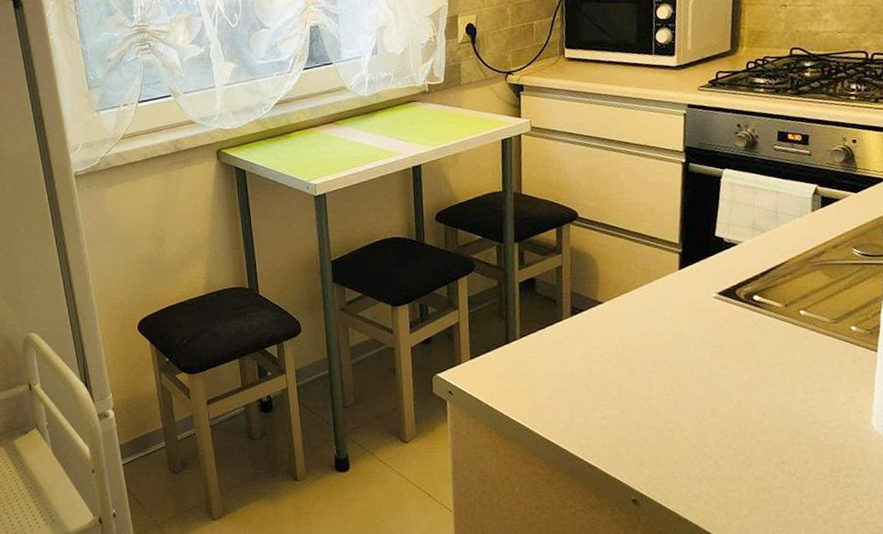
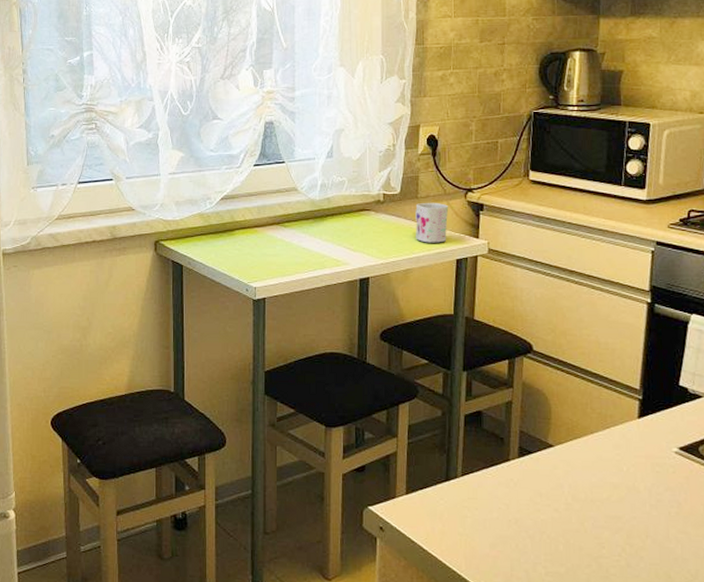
mug: none [459,87,491,127] -> present [415,202,449,243]

